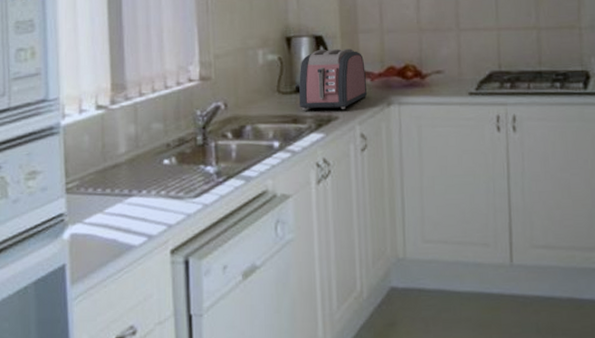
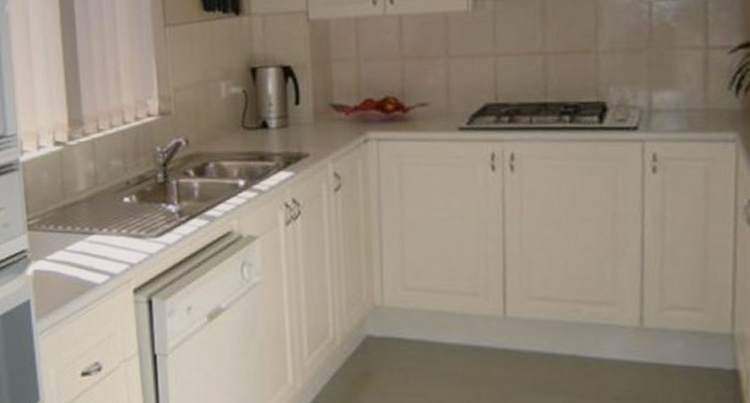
toaster: present [299,48,368,111] -> none [265,79,342,147]

